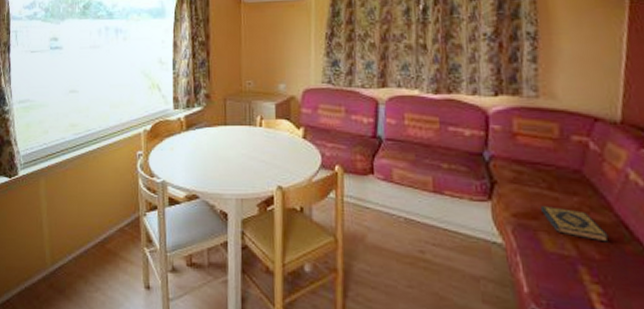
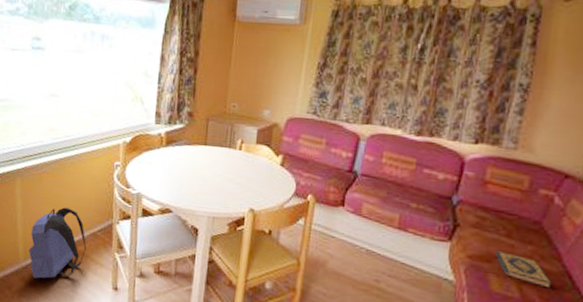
backpack: none [56,204,114,284] -> present [29,207,86,279]

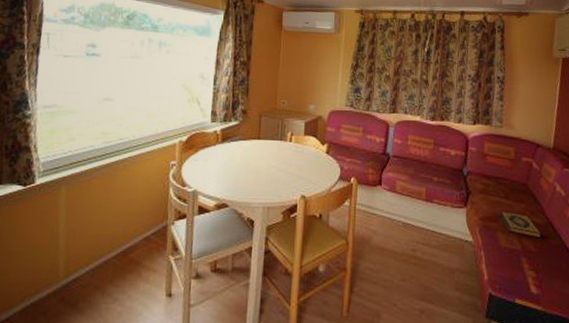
backpack: present [29,207,86,279] -> none [71,213,138,297]

